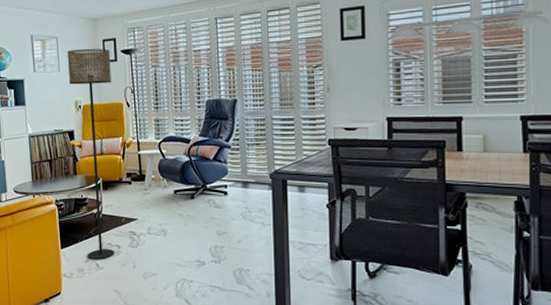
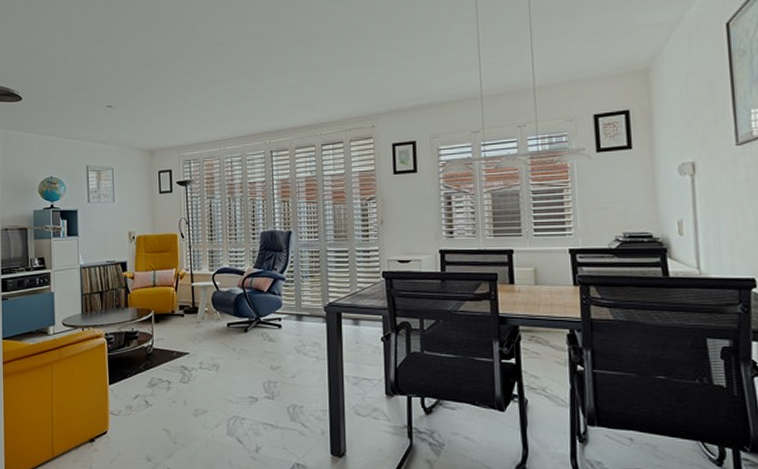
floor lamp: present [67,48,115,260] -> none [122,179,166,396]

